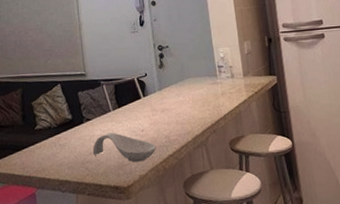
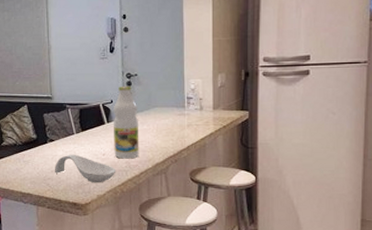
bottle: none [148,57,178,134] -> present [114,85,139,159]

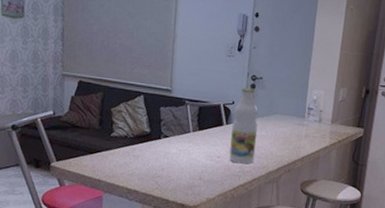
spoon rest: present [54,154,116,183] -> none [165,153,230,186]

